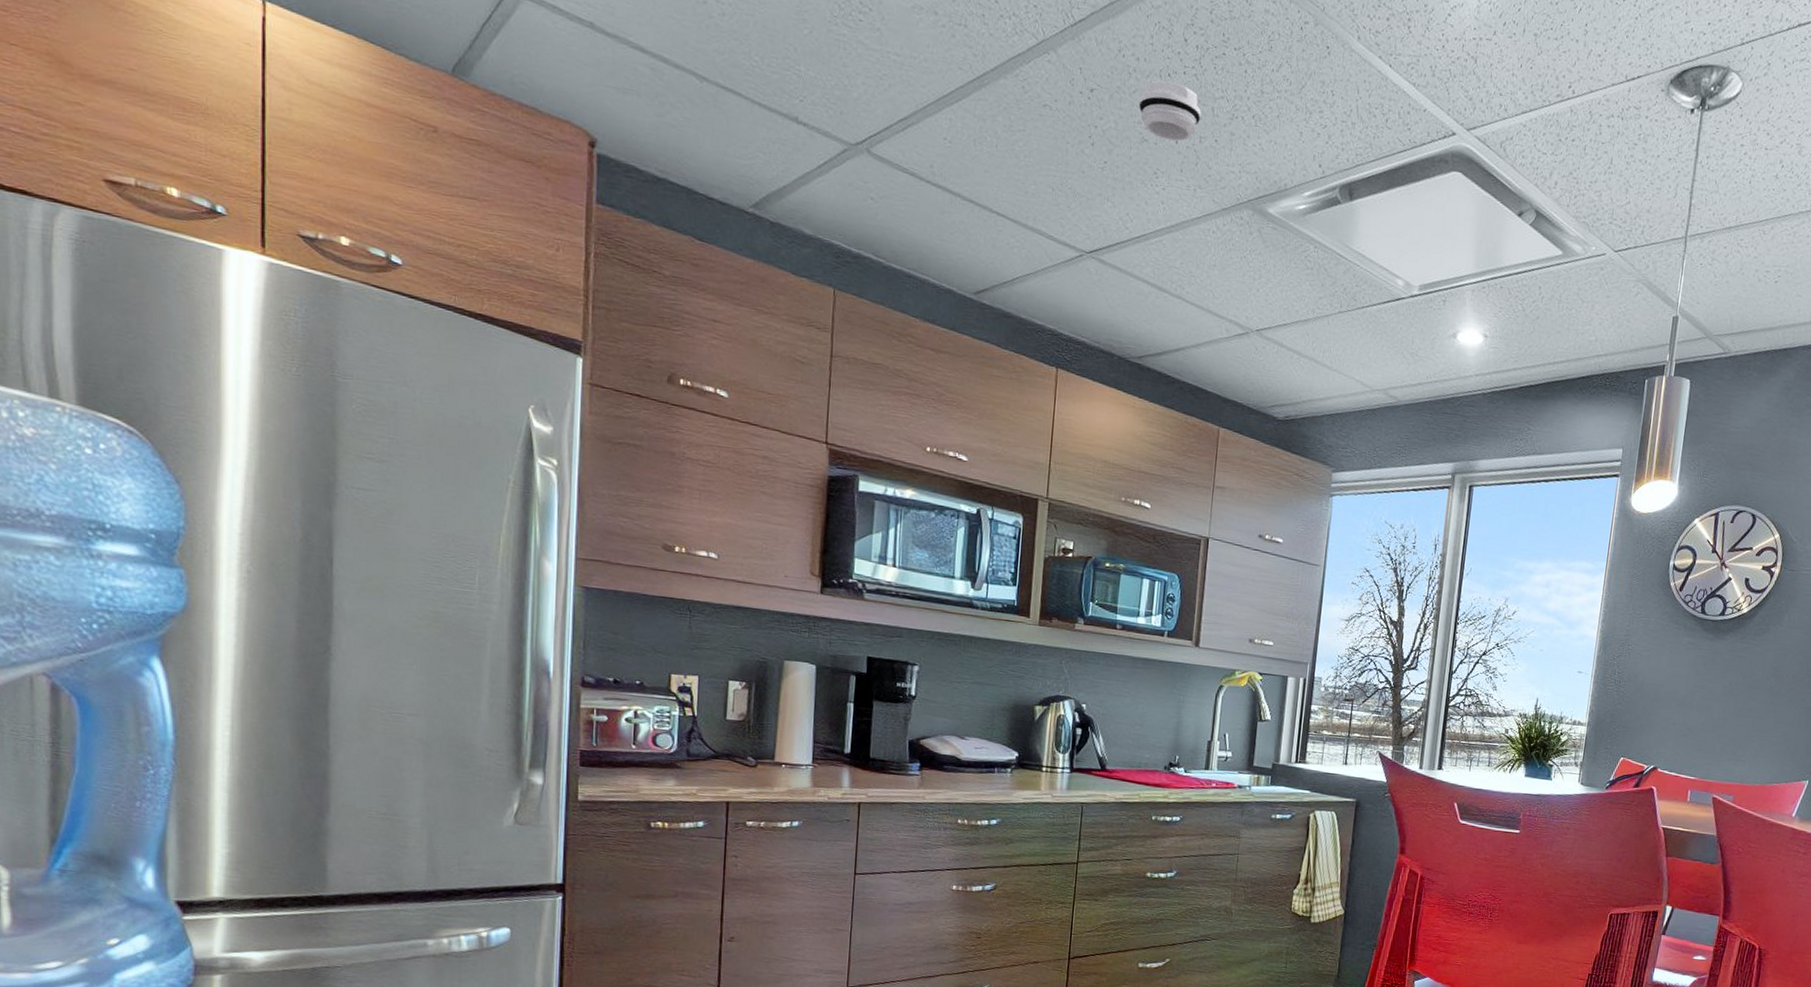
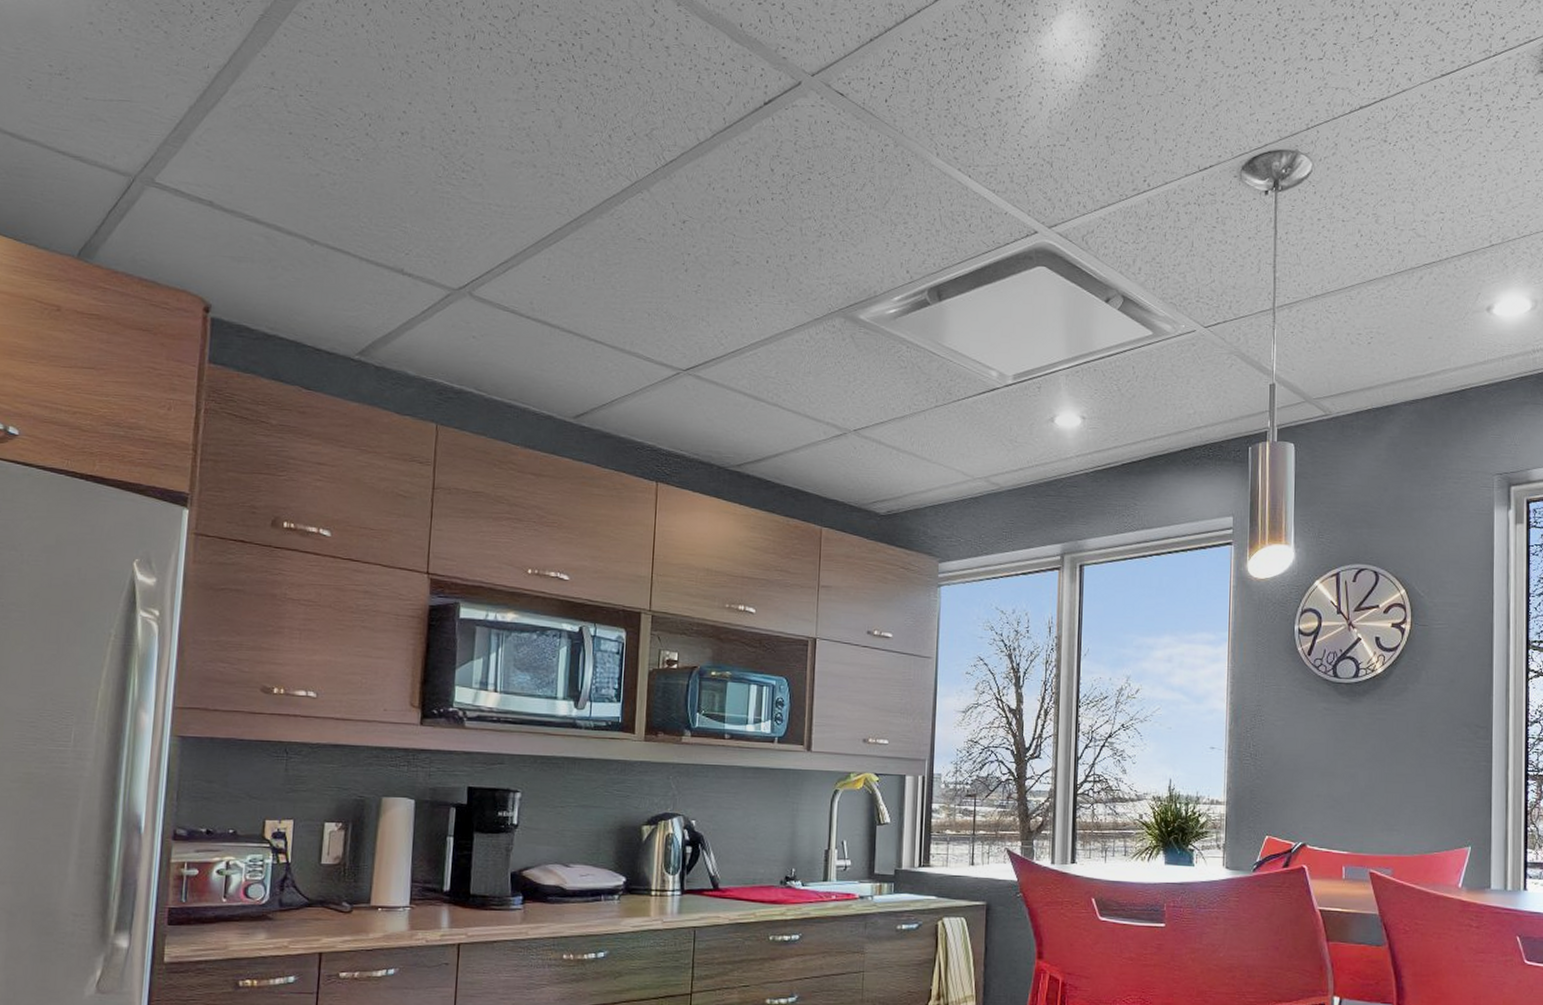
smoke detector: present [1138,80,1202,142] -> none [729,207,790,261]

